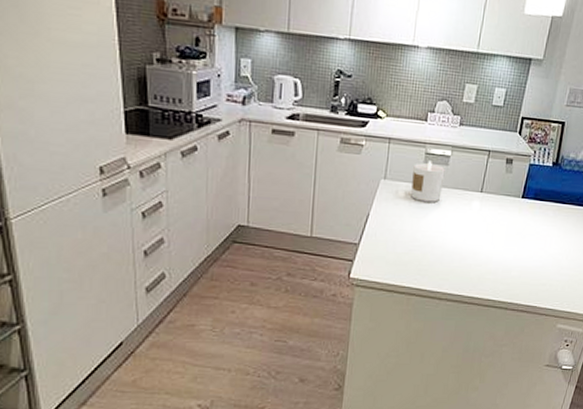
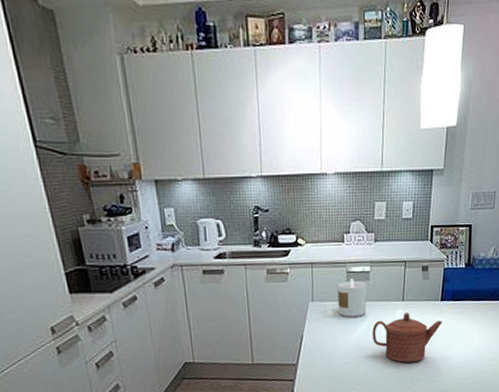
teapot: none [443,205,521,259] -> present [372,313,443,362]

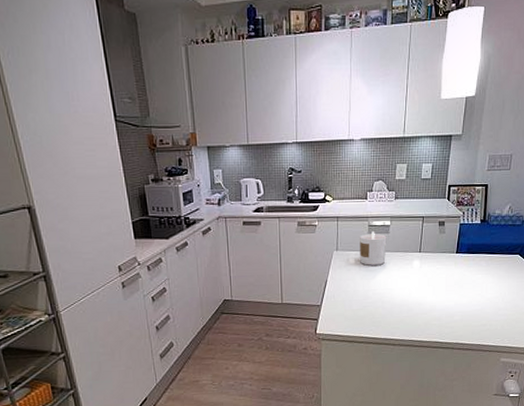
teapot: present [372,313,443,362] -> none [390,263,458,308]

